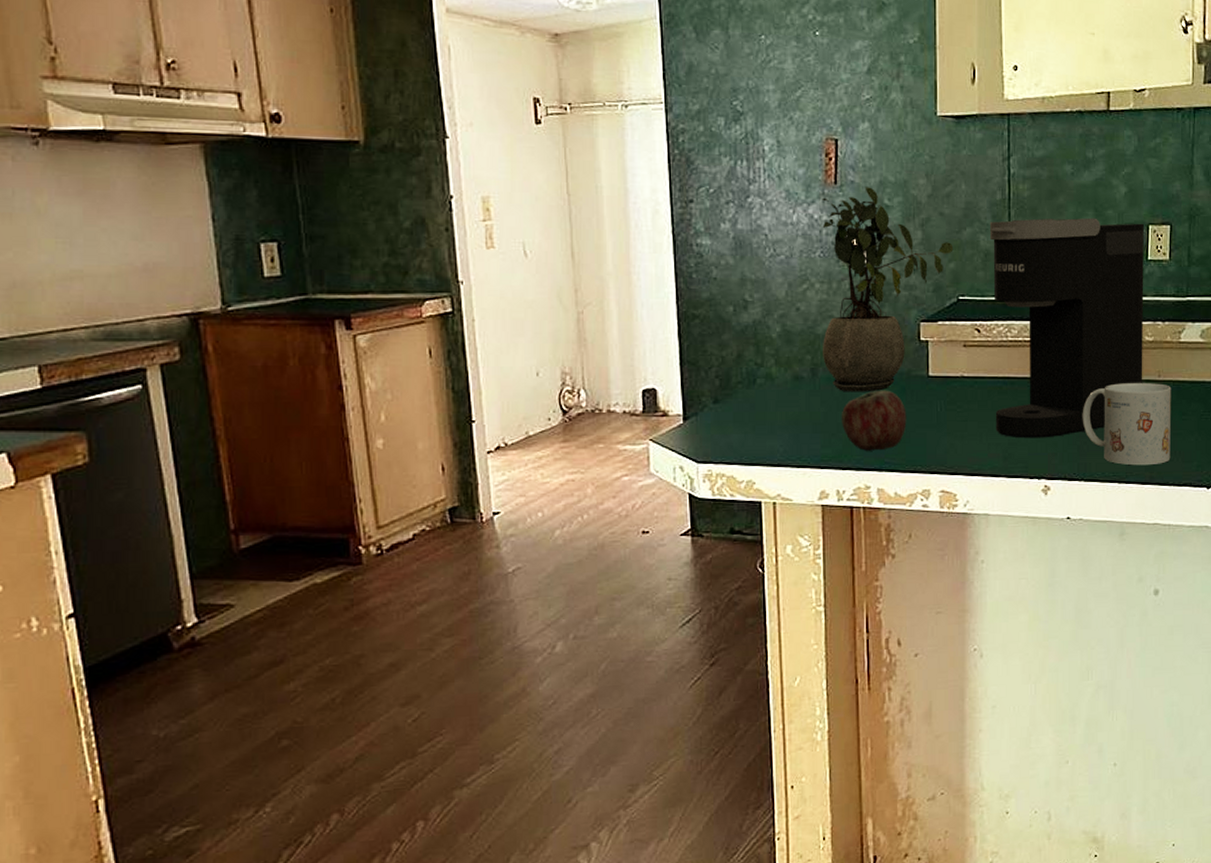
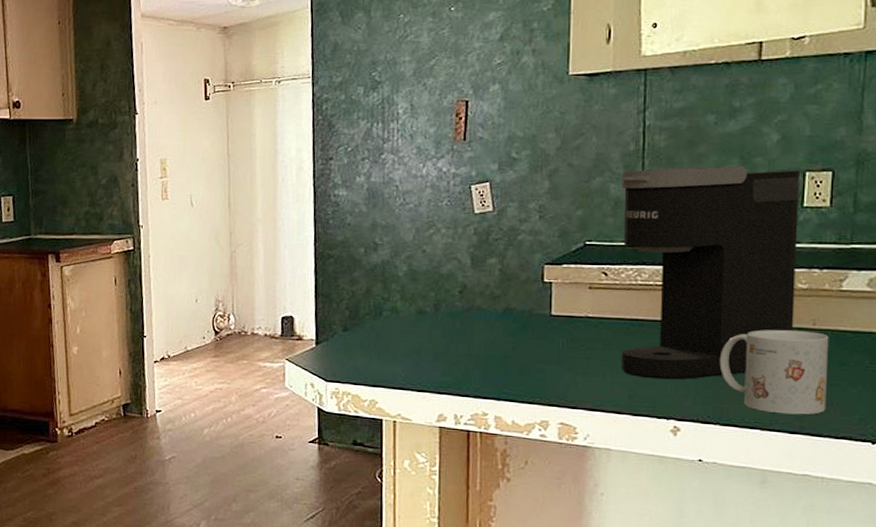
potted plant: present [822,187,954,392] -> none [446,142,582,328]
apple: present [841,390,907,451] -> none [461,326,527,382]

